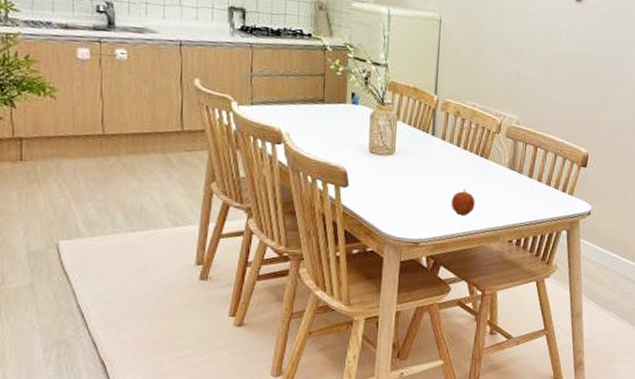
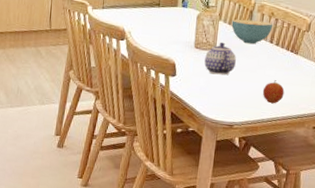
teapot: none [382,145,419,185] -> present [204,42,236,75]
cereal bowl: none [412,118,460,148] -> present [231,19,273,44]

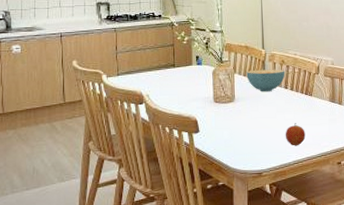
teapot: present [204,42,236,75] -> none [225,93,256,126]

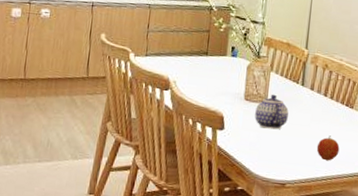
teapot: none [225,93,256,126] -> present [255,94,289,130]
cereal bowl: present [246,69,286,92] -> none [283,70,327,97]

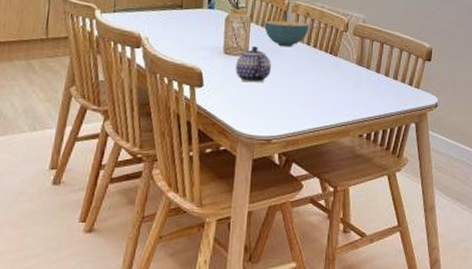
cereal bowl: none [283,70,327,97] -> present [264,20,310,47]
fruit: present [316,135,340,161] -> none [302,85,326,112]

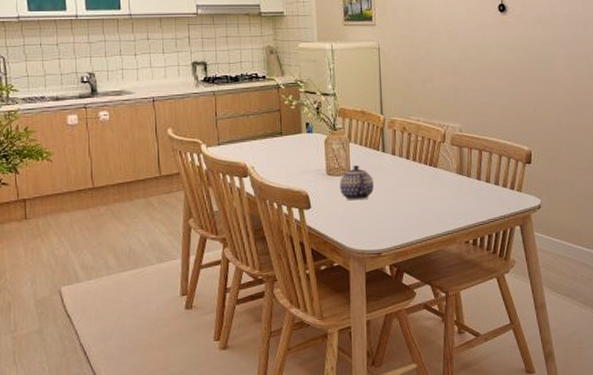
cereal bowl: present [264,20,310,47] -> none [363,137,407,163]

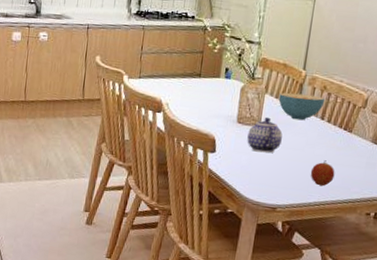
cereal bowl: none [363,137,407,163] -> present [278,92,326,120]
fruit: none [406,198,430,224] -> present [310,160,335,186]

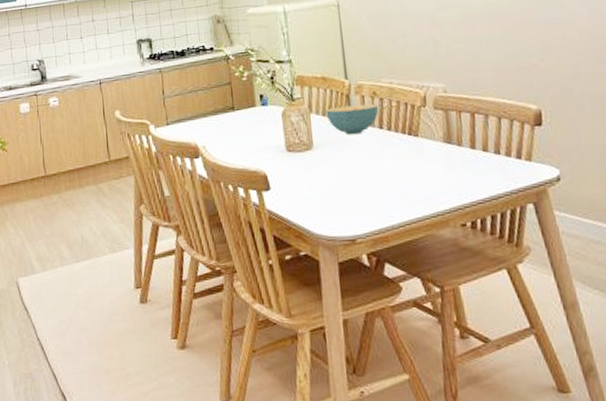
teapot: present [247,117,283,153] -> none [301,138,342,180]
fruit: present [310,160,335,186] -> none [383,173,413,204]

